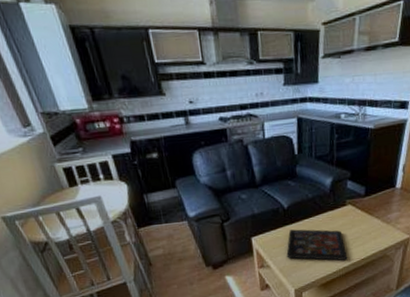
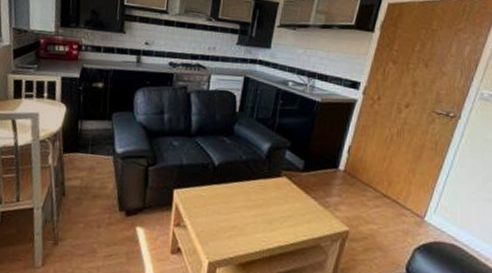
decorative tray: present [286,229,348,261] -> none [207,190,275,241]

